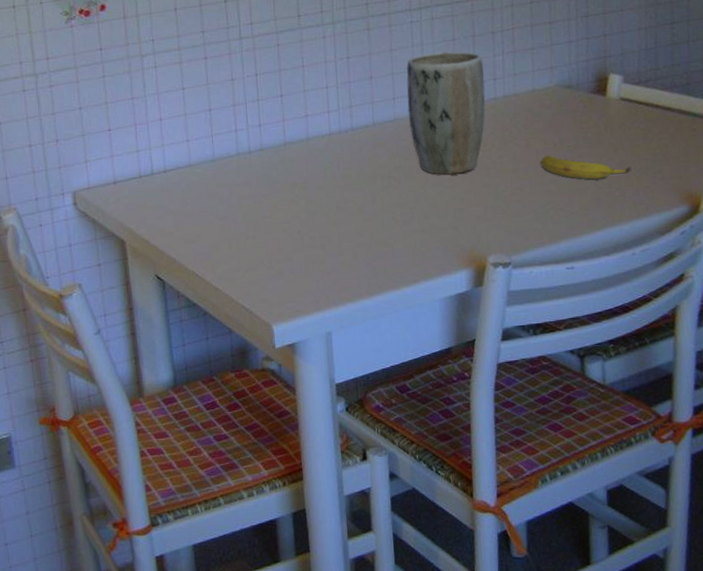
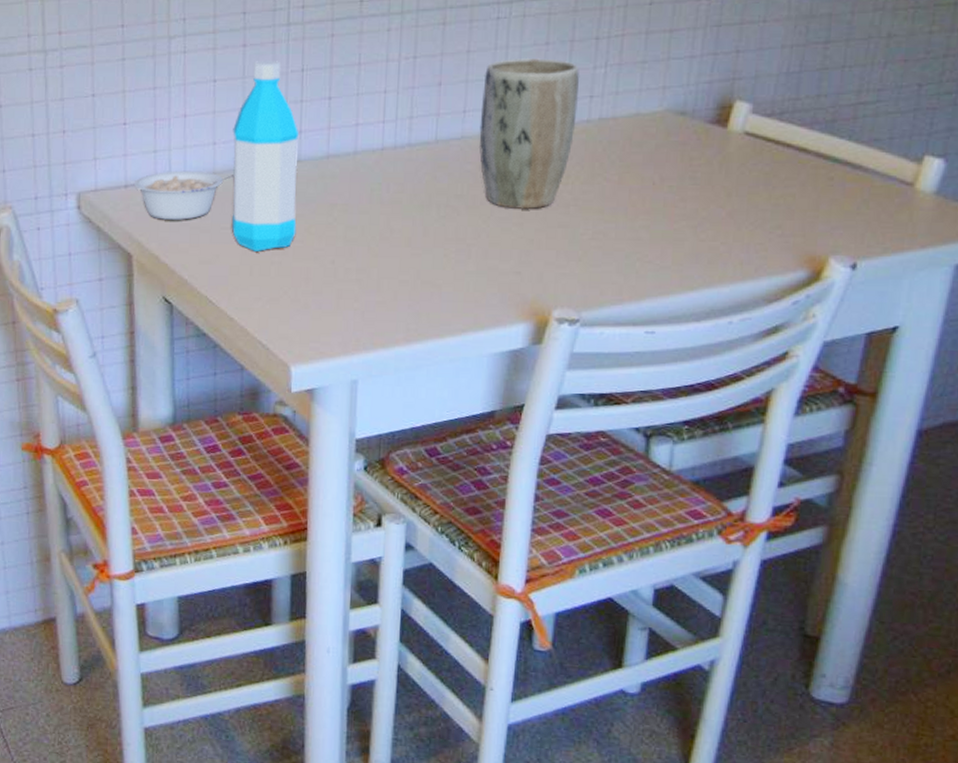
legume: none [121,164,208,209] -> present [133,170,235,220]
water bottle: none [202,69,265,229] -> present [231,61,300,251]
banana: present [540,155,635,180] -> none [632,195,749,229]

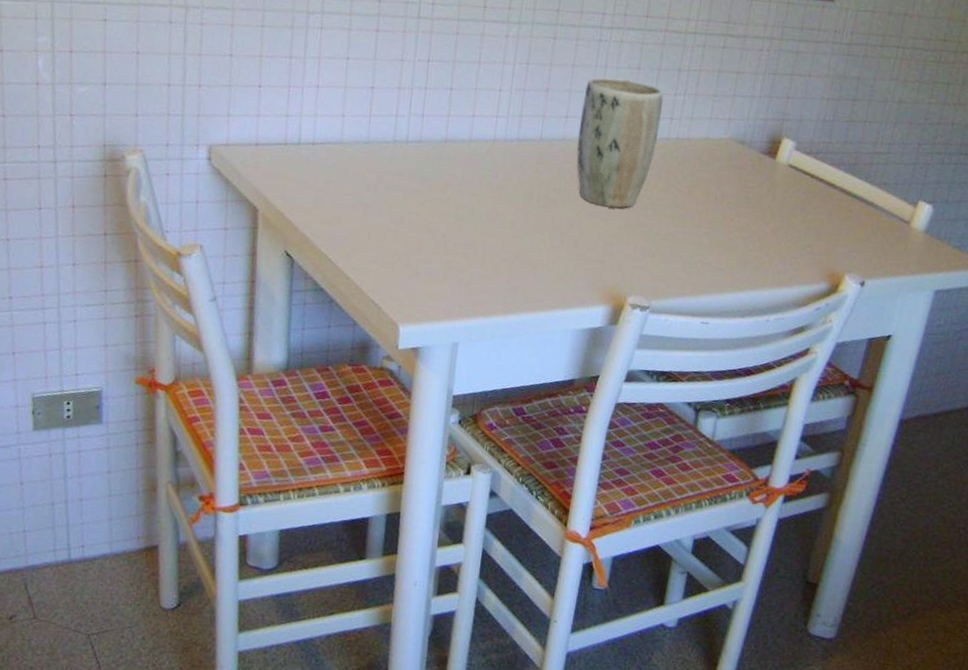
legume: present [133,170,235,220] -> none [264,135,360,183]
water bottle: present [231,61,300,251] -> none [354,46,422,219]

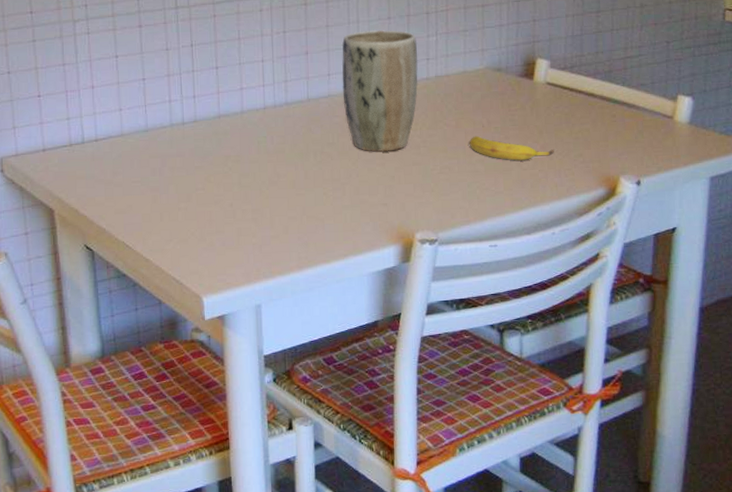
banana: none [698,207,787,241] -> present [469,135,558,161]

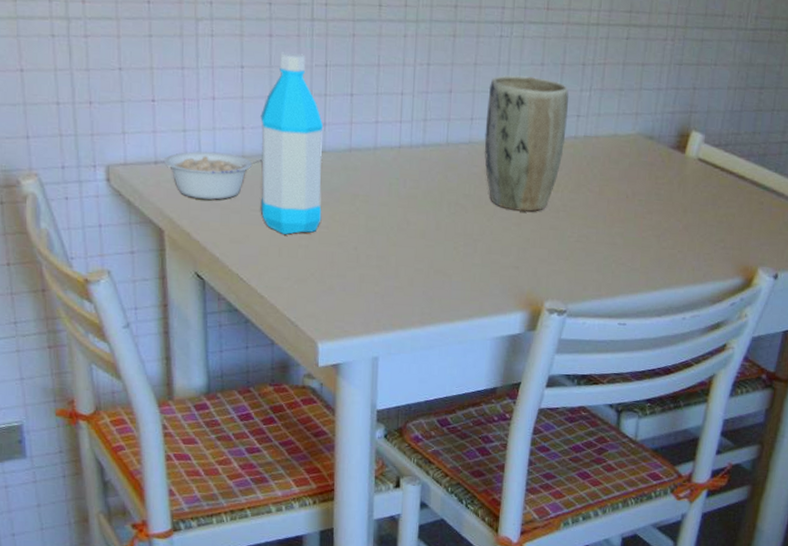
legume: none [50,133,140,178] -> present [163,151,263,200]
water bottle: none [136,38,198,200] -> present [260,52,324,235]
banana: present [469,135,558,161] -> none [610,206,700,239]

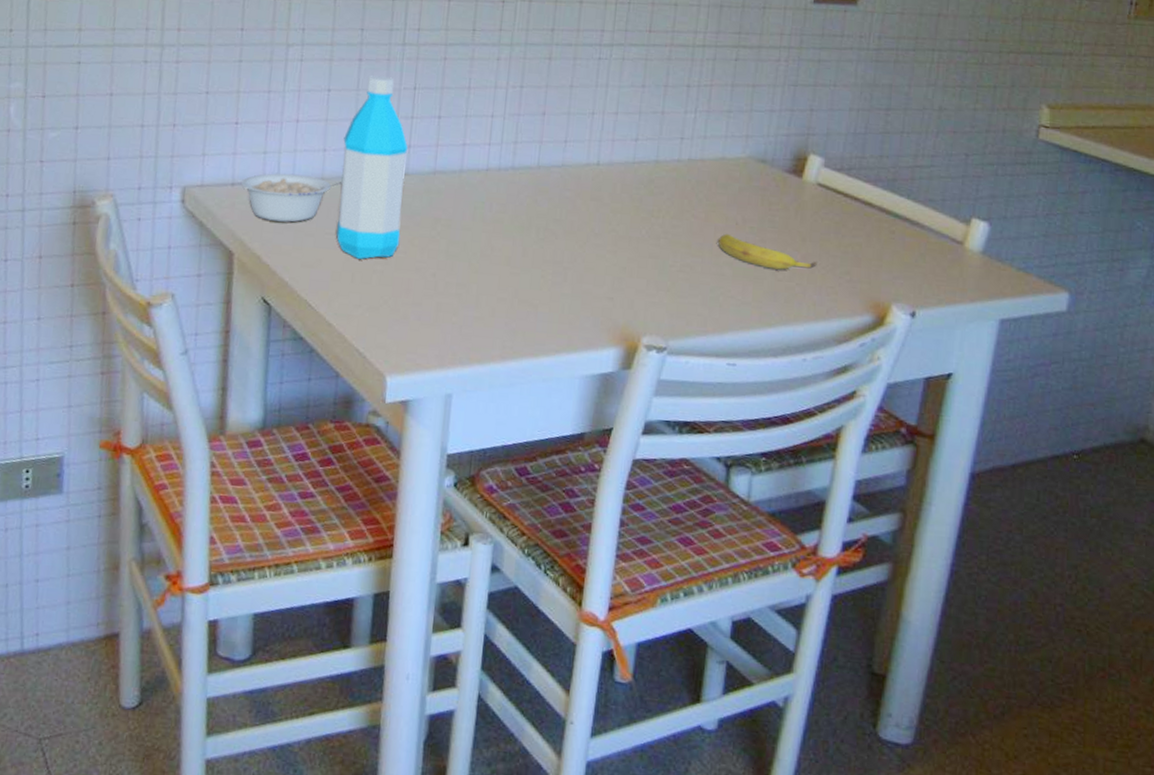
plant pot: present [484,75,570,212] -> none [578,97,673,239]
banana: none [610,206,700,239] -> present [717,233,821,270]

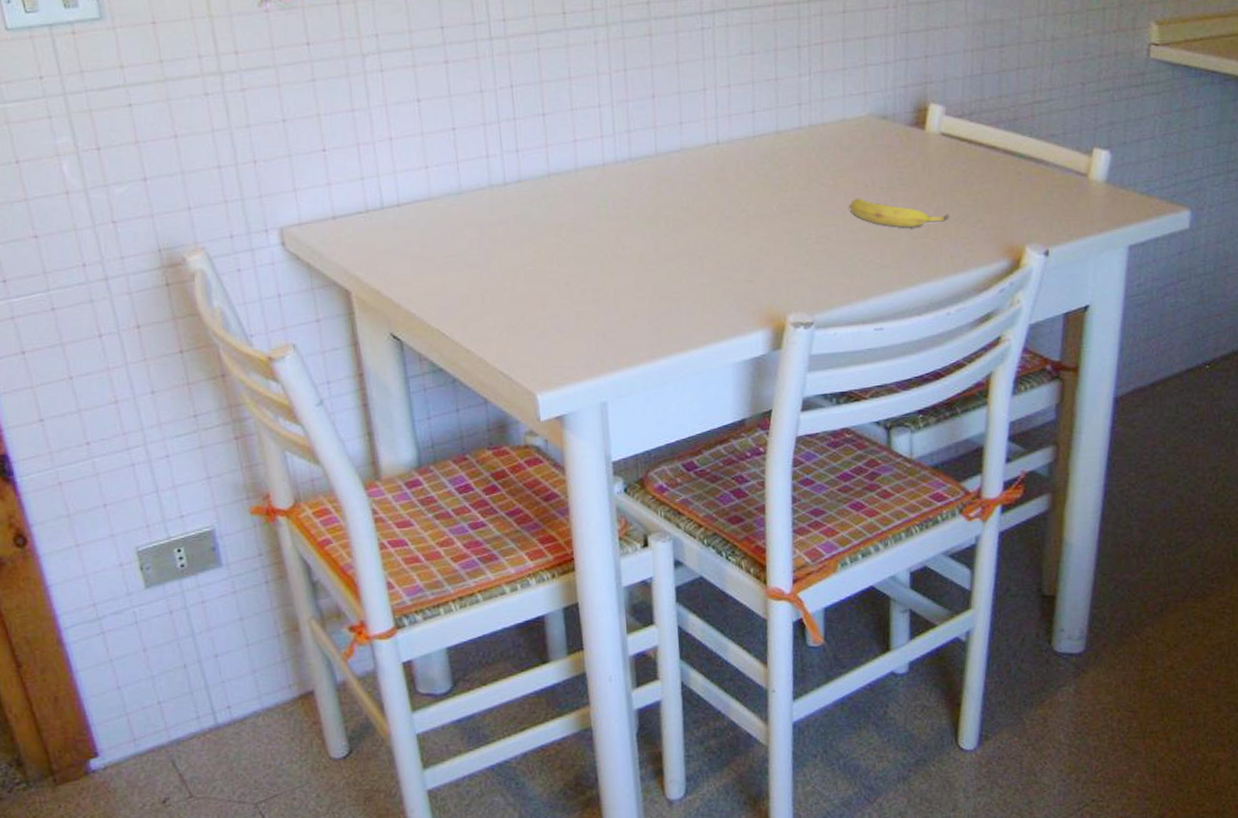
legume: present [240,173,343,223] -> none [342,197,453,252]
water bottle: present [336,75,409,259] -> none [445,77,526,278]

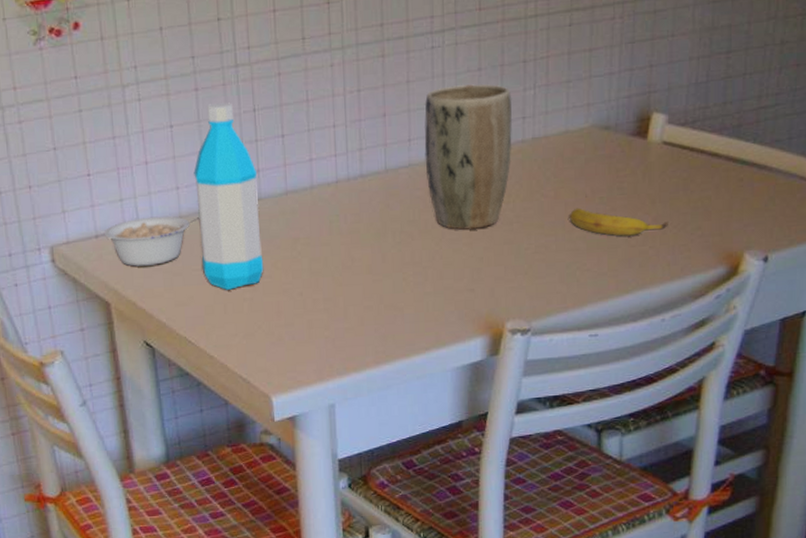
legume: none [342,197,453,252] -> present [103,216,200,267]
water bottle: none [445,77,526,278] -> present [194,102,264,290]
plant pot: none [695,67,788,219] -> present [424,83,513,230]

